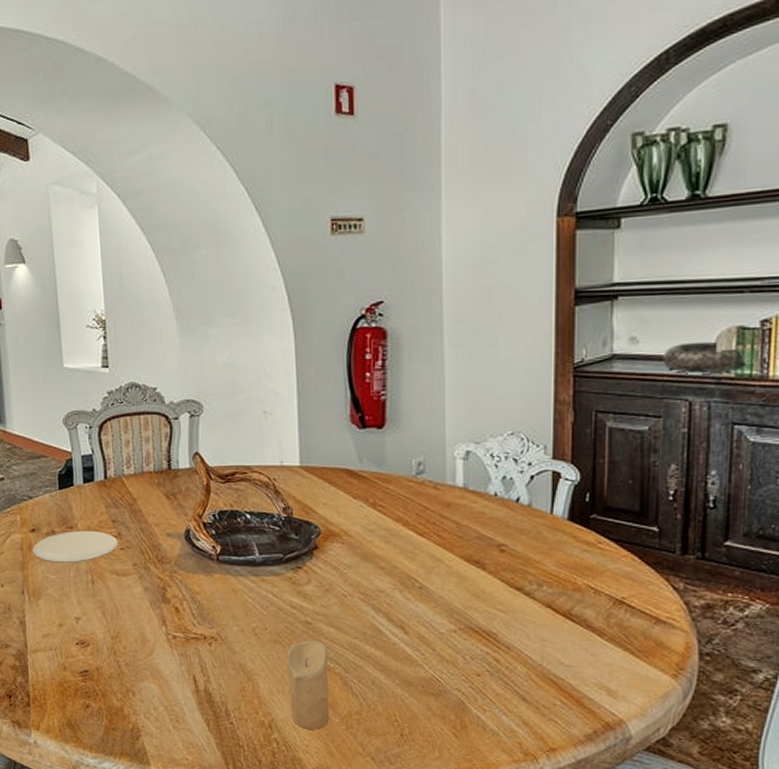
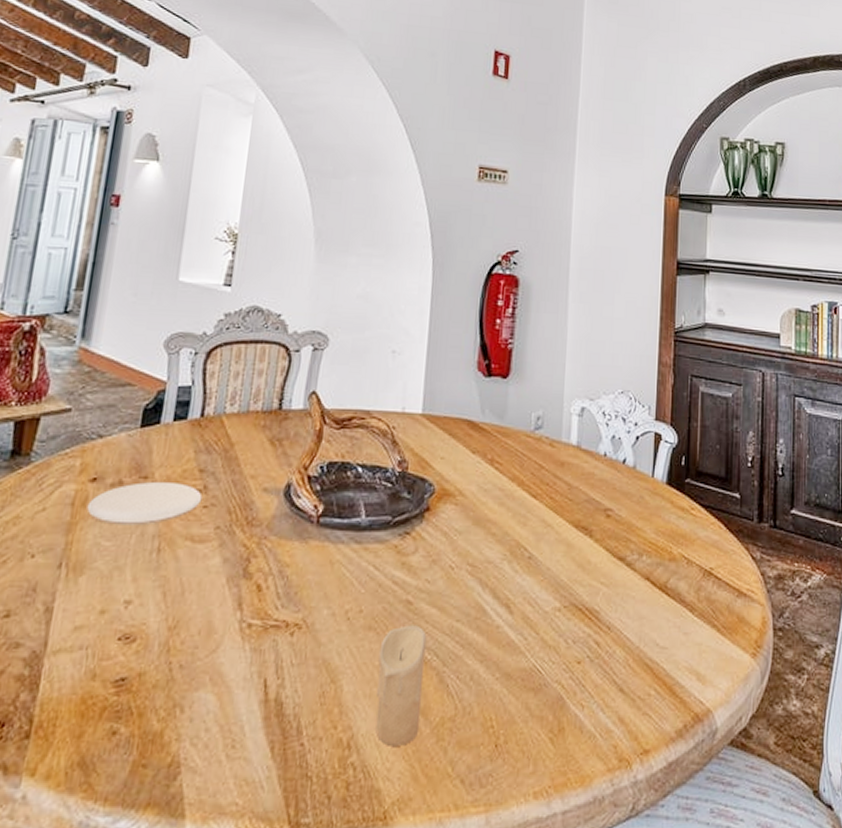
decorative bowl: present [663,341,749,374] -> none [743,318,804,349]

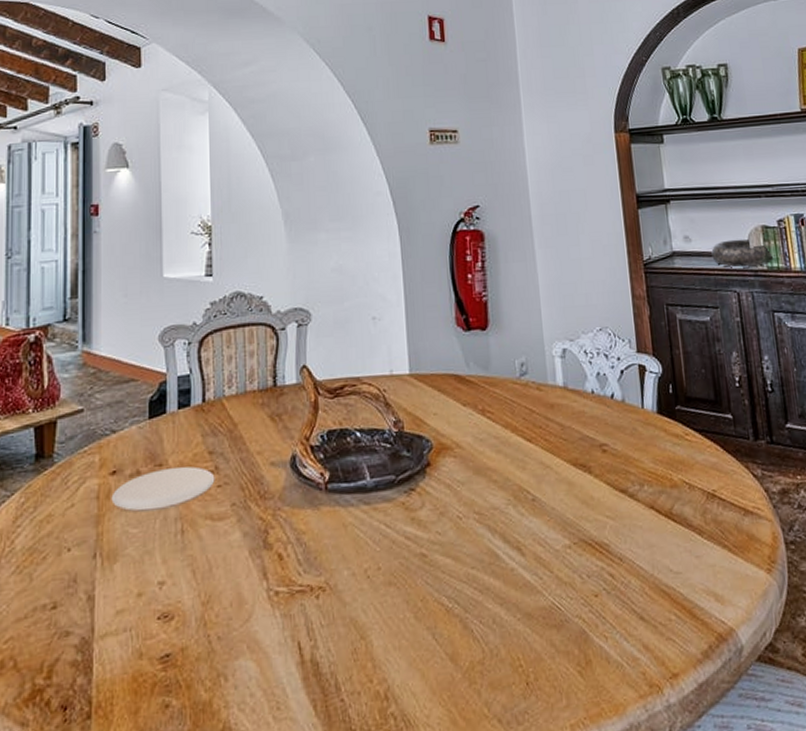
candle: present [375,625,427,746] -> none [402,576,452,694]
decorative bowl: none [743,318,804,349] -> present [711,239,775,268]

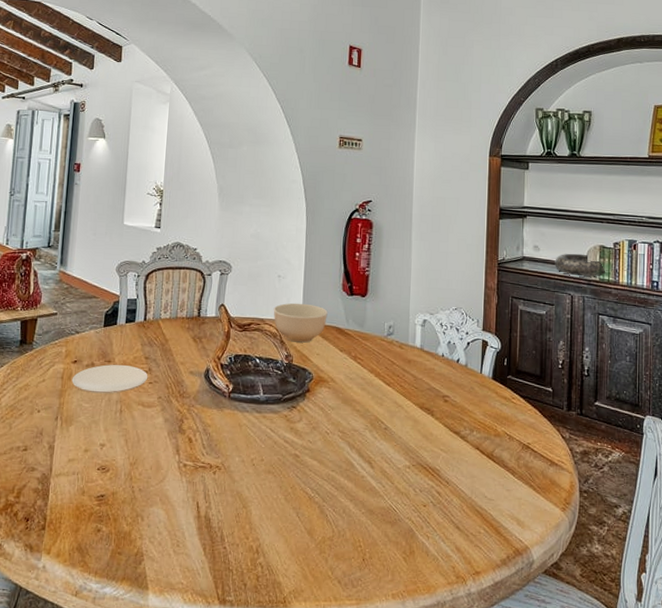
bowl: none [371,349,442,403] -> present [273,302,328,343]

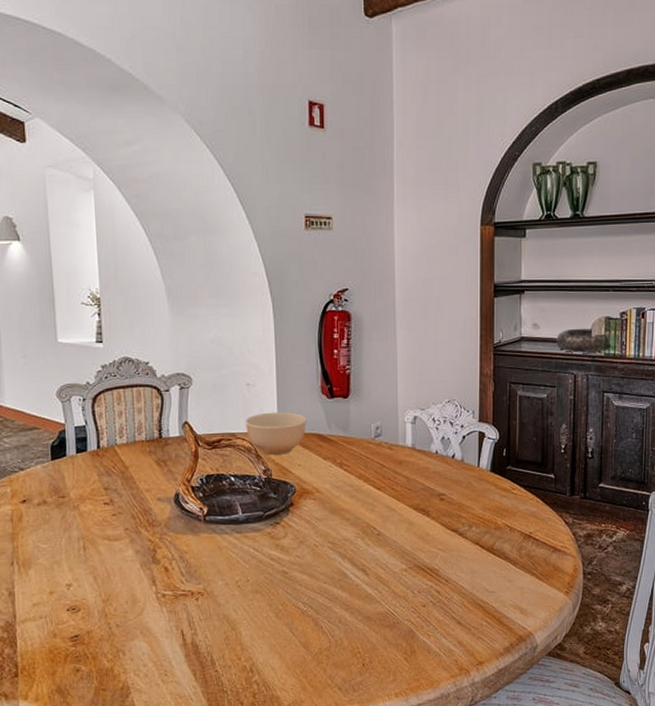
plate: present [71,364,148,394] -> none [23,498,111,533]

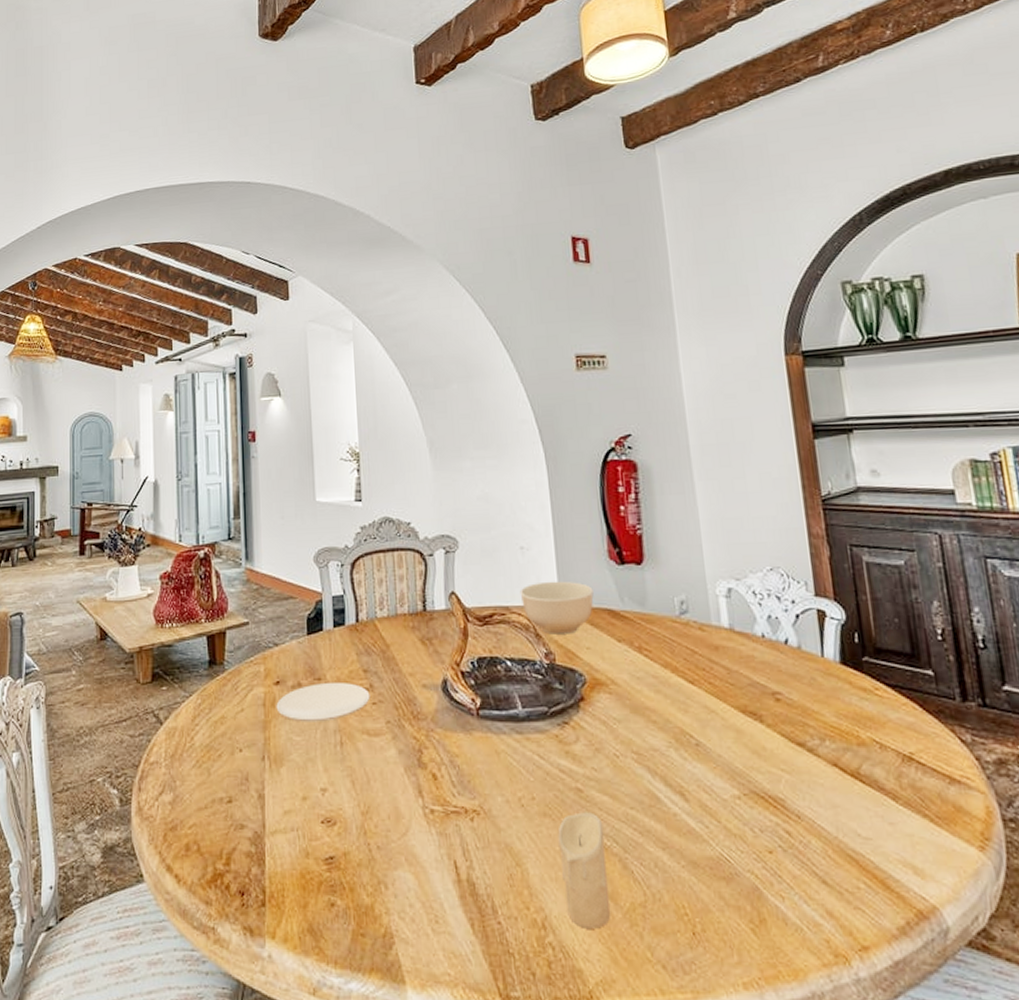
plate: none [23,498,111,533] -> present [276,681,370,722]
candle: none [266,588,304,669] -> present [557,812,611,929]
decorative bowl: present [556,328,613,353] -> none [905,474,987,507]

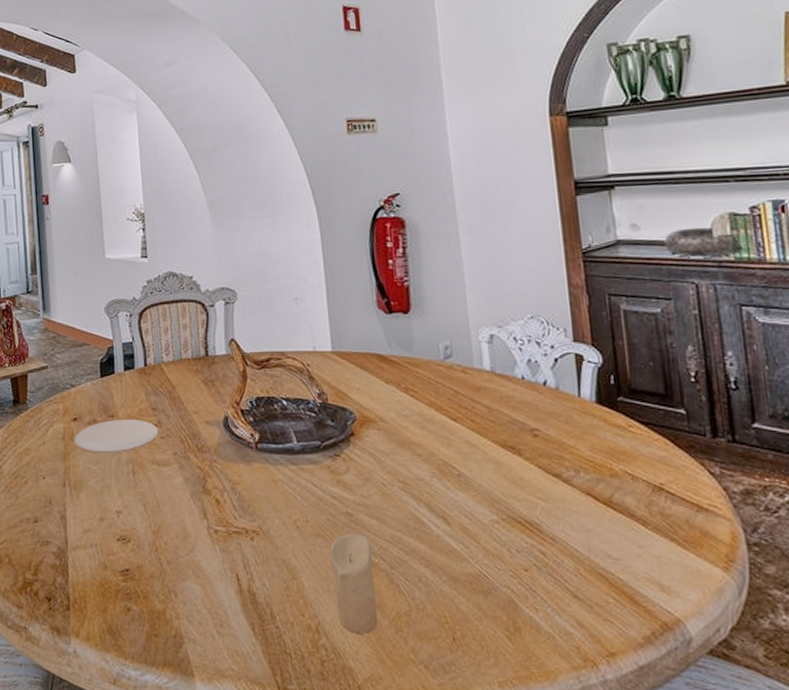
bowl: present [519,581,594,635] -> none [294,328,364,377]
decorative bowl: none [905,474,987,507] -> present [664,227,745,258]

